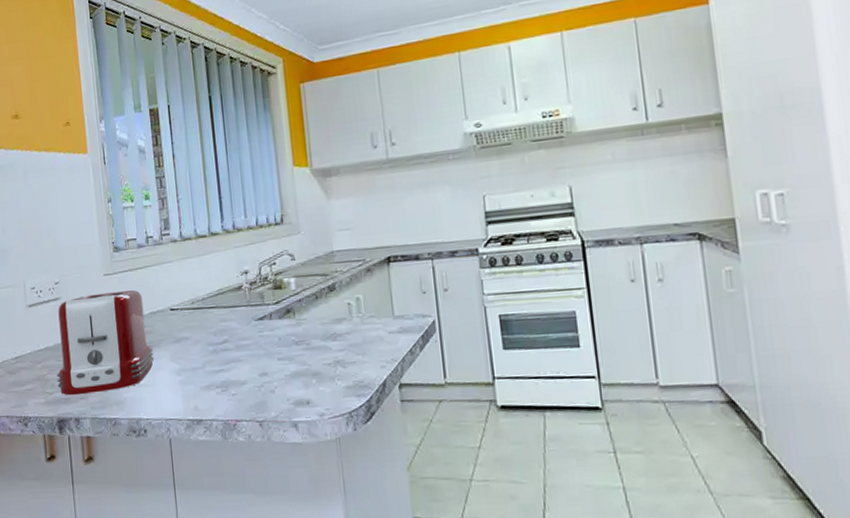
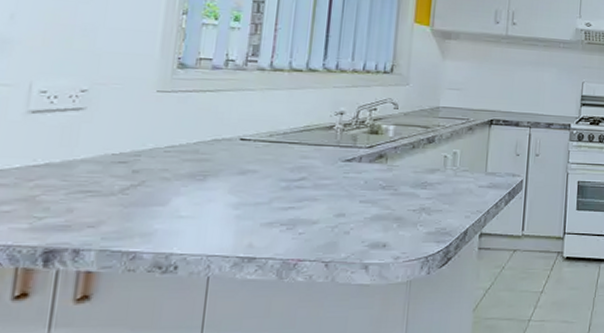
toaster: present [56,290,155,396] -> none [54,110,208,223]

